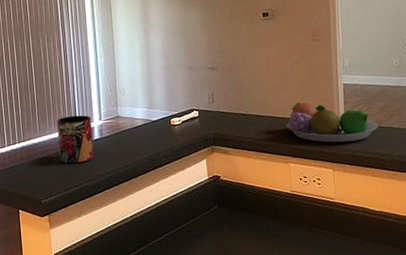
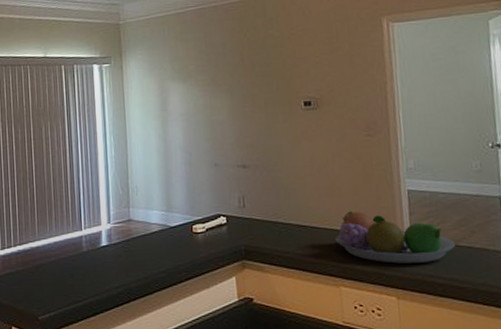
mug: present [57,115,94,164] -> none [59,216,101,273]

